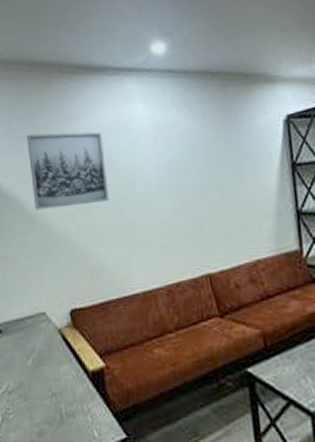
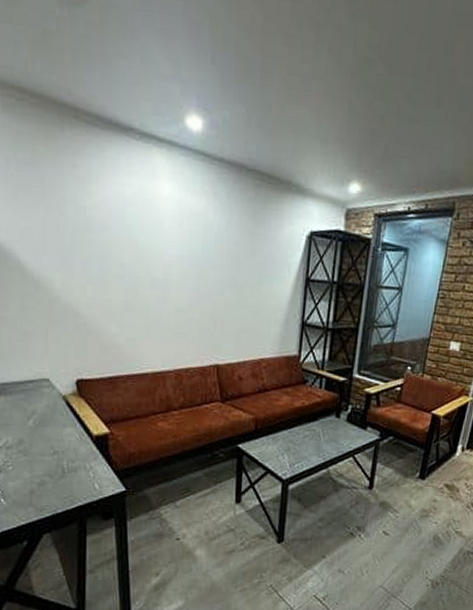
wall art: present [27,131,109,210] -> none [30,185,125,280]

